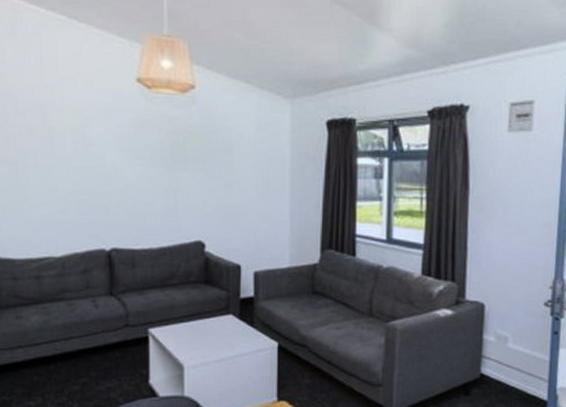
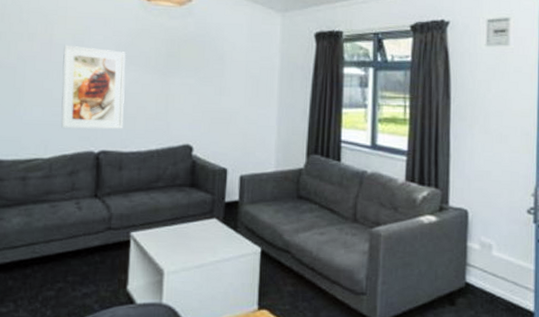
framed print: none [64,138,132,227] -> present [61,44,126,130]

